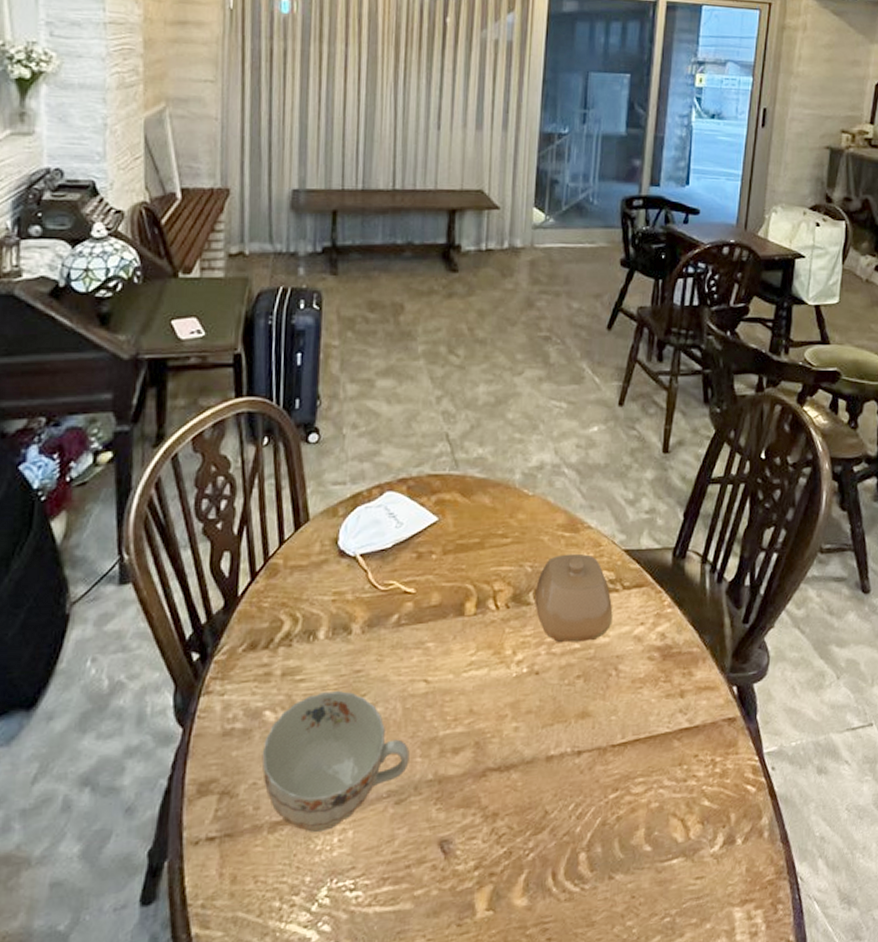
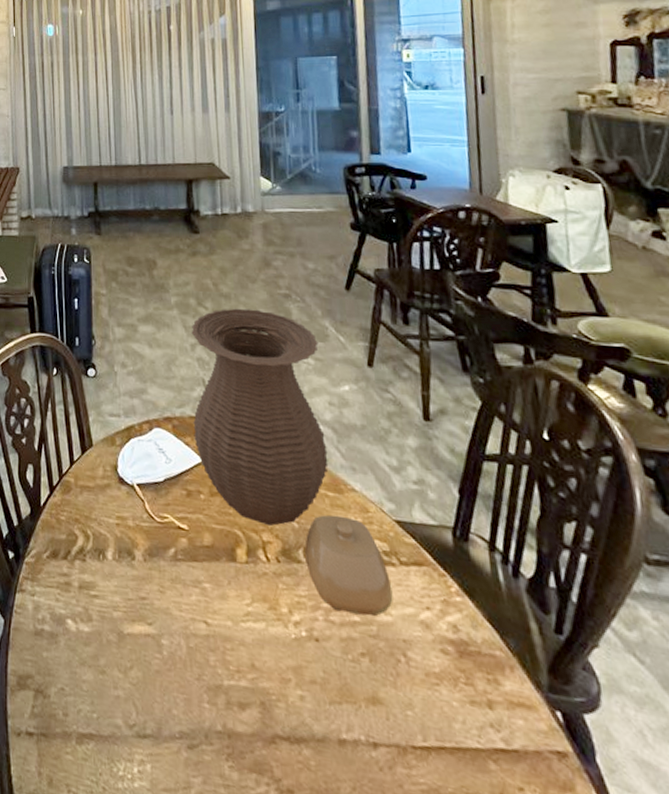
teacup: present [261,691,410,832] -> none [67,612,198,757]
vase: none [430,354,573,574] -> present [191,308,329,526]

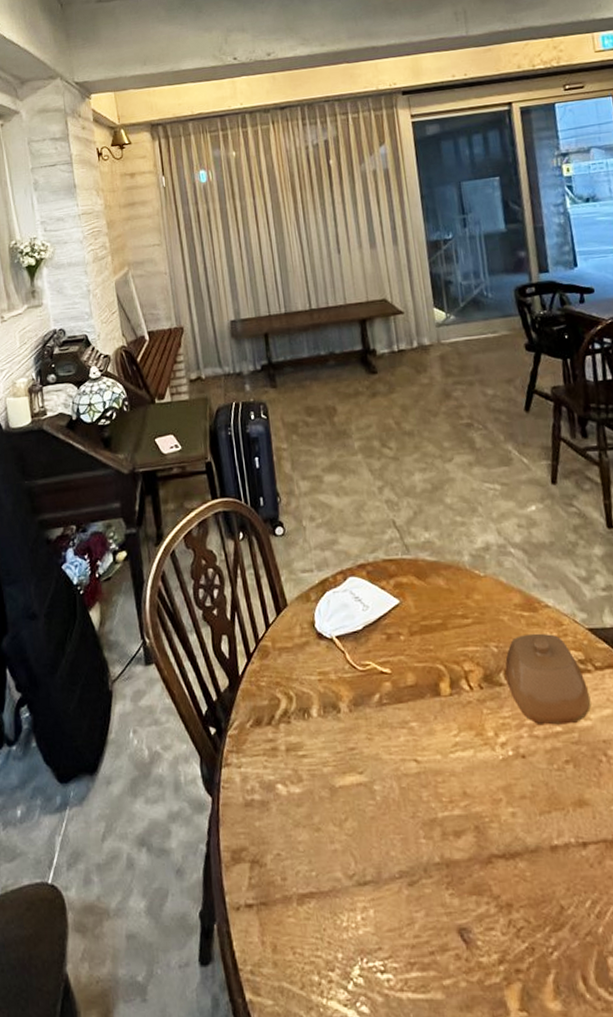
vase: present [191,308,329,526] -> none [377,442,522,655]

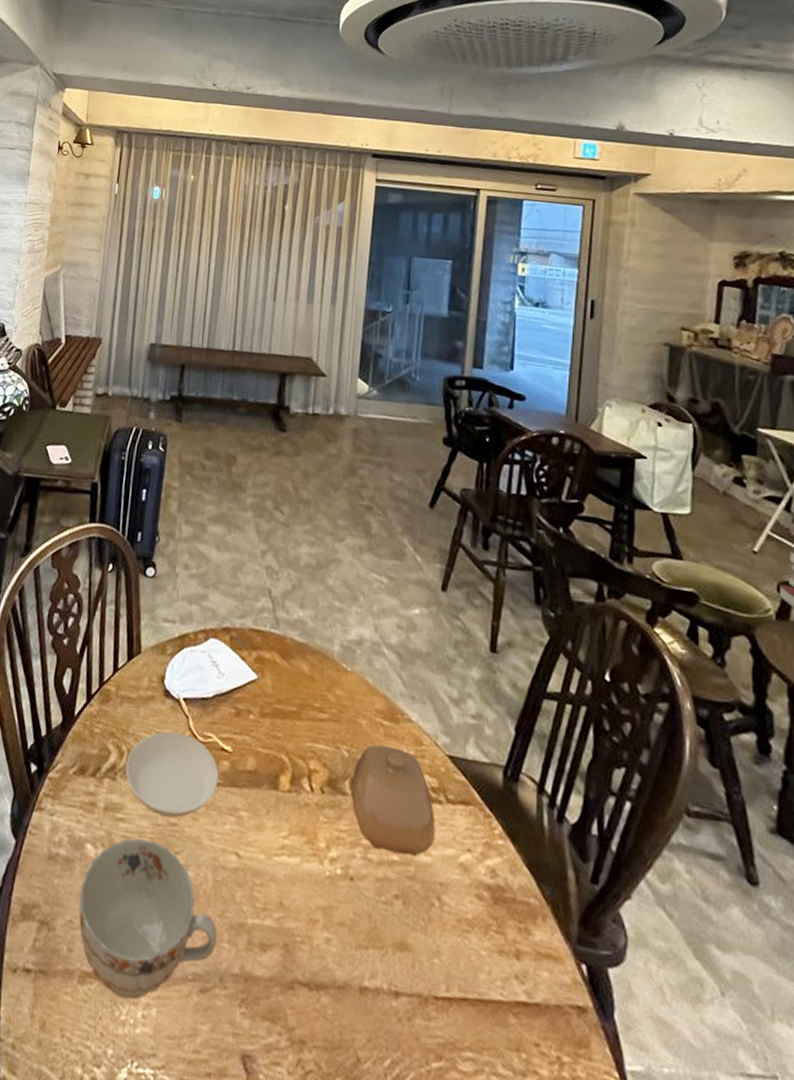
teacup: none [280,768,415,907] -> present [79,838,218,1000]
saucer: none [296,668,385,744] -> present [125,731,219,819]

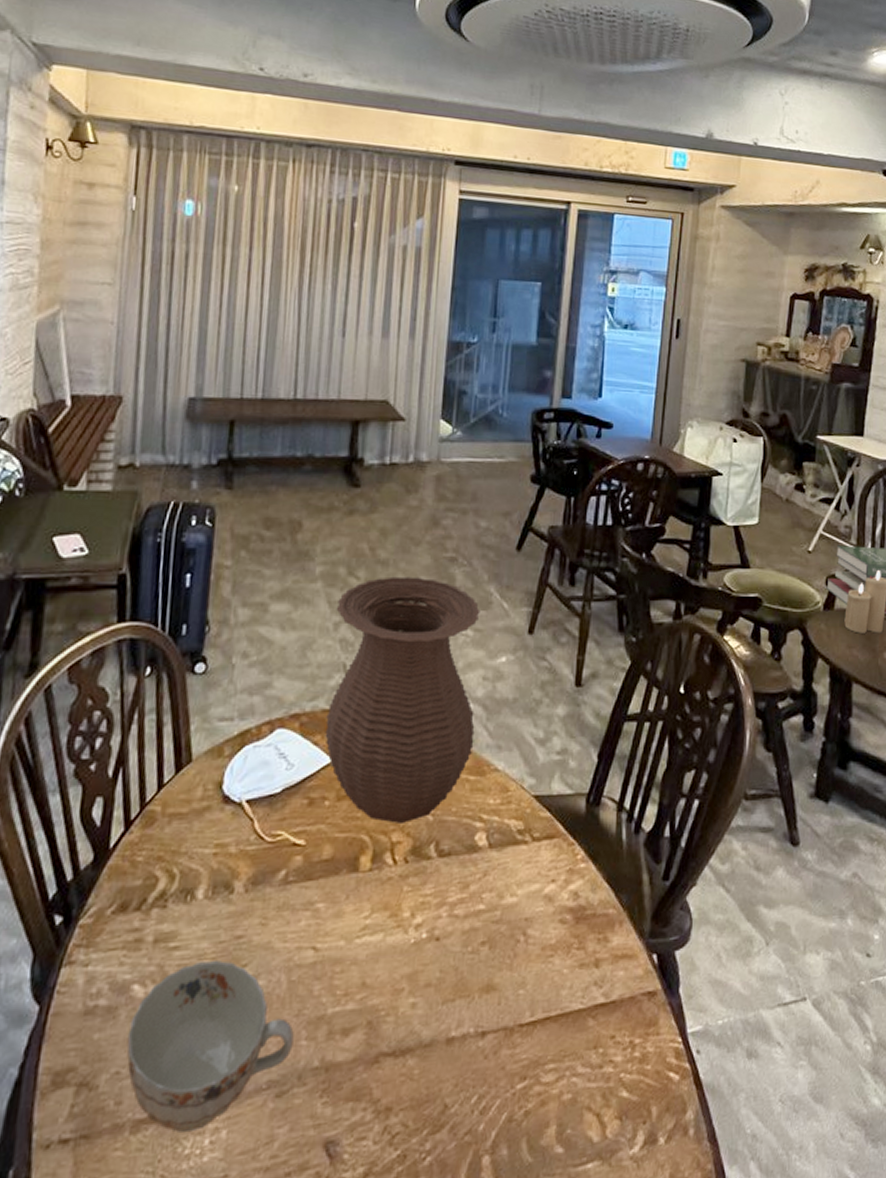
saucer: present [125,731,219,819] -> none [178,839,291,932]
vase: none [251,515,394,754] -> present [324,576,480,823]
sugar bowl: present [351,745,436,856] -> none [436,800,522,904]

